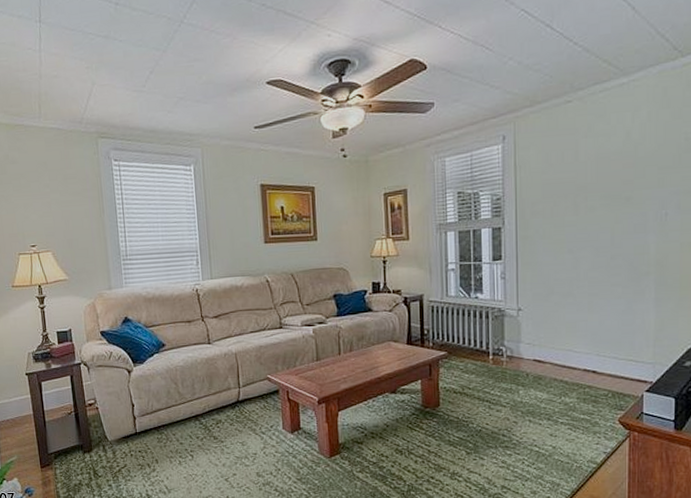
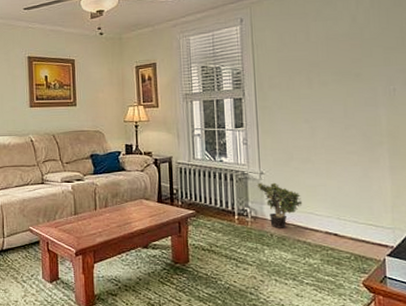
potted plant: none [513,319,561,367] -> present [256,182,303,228]

